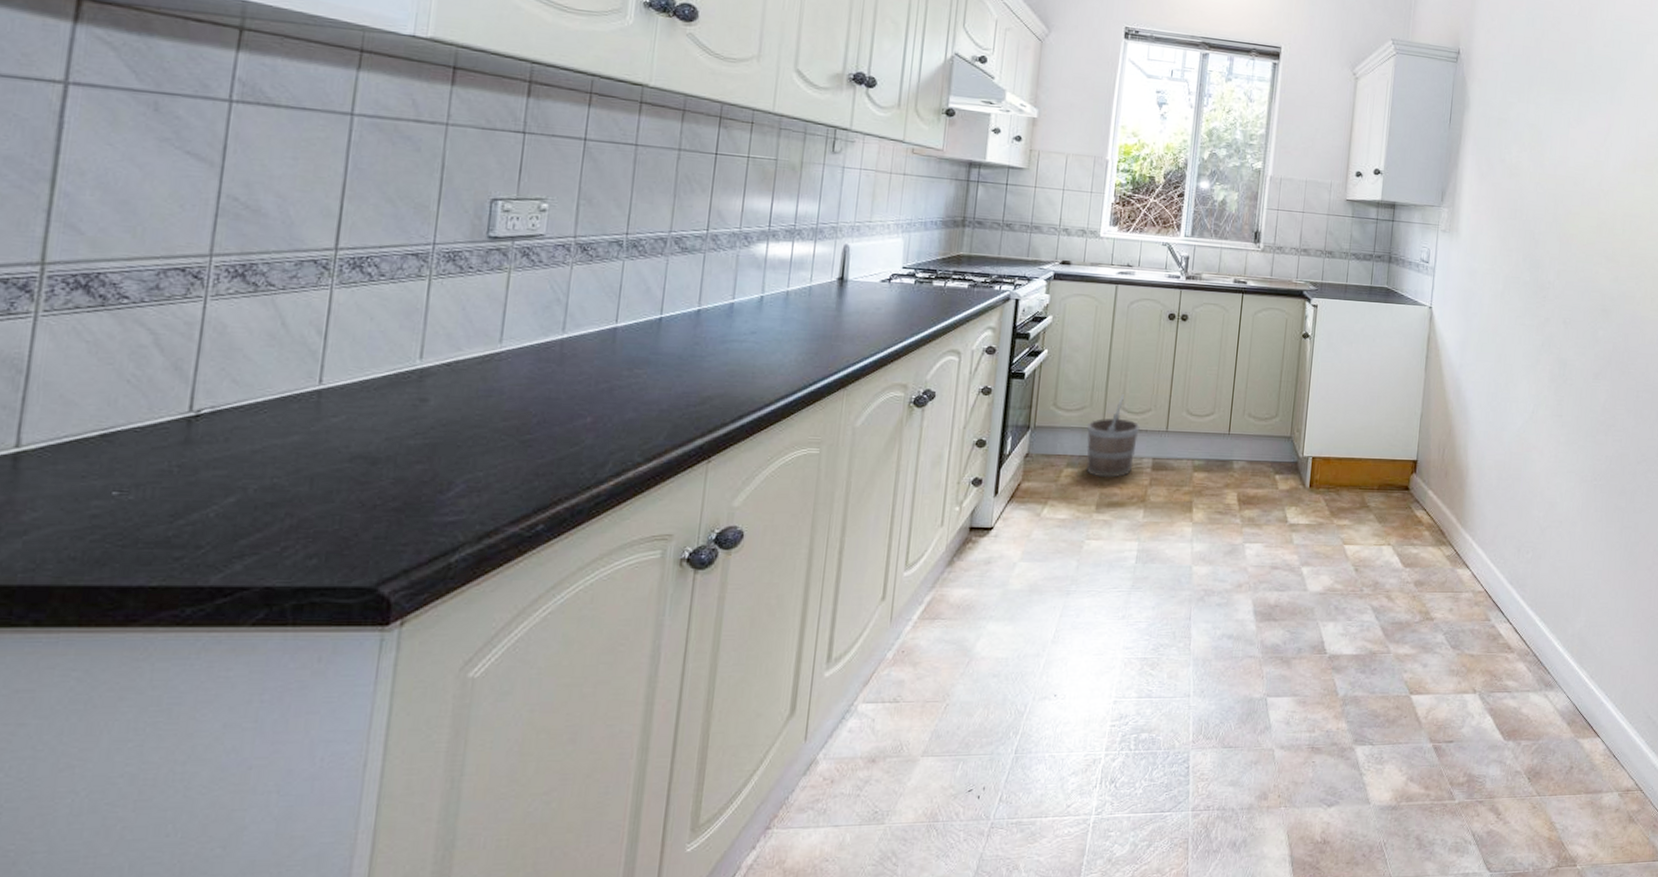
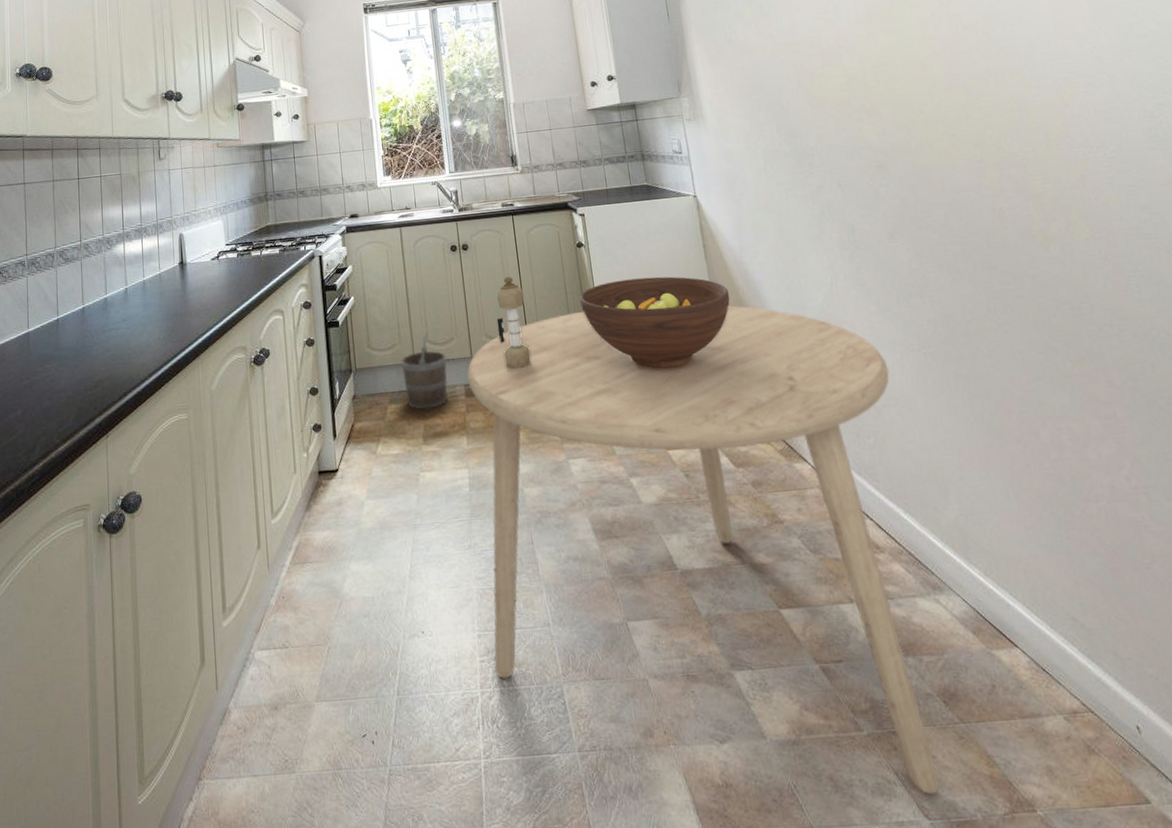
dining table: none [1124,401,1561,852] -> present [467,305,940,794]
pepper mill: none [1199,355,1237,451] -> present [496,276,532,371]
fruit bowl: none [1292,377,1439,469] -> present [580,276,730,369]

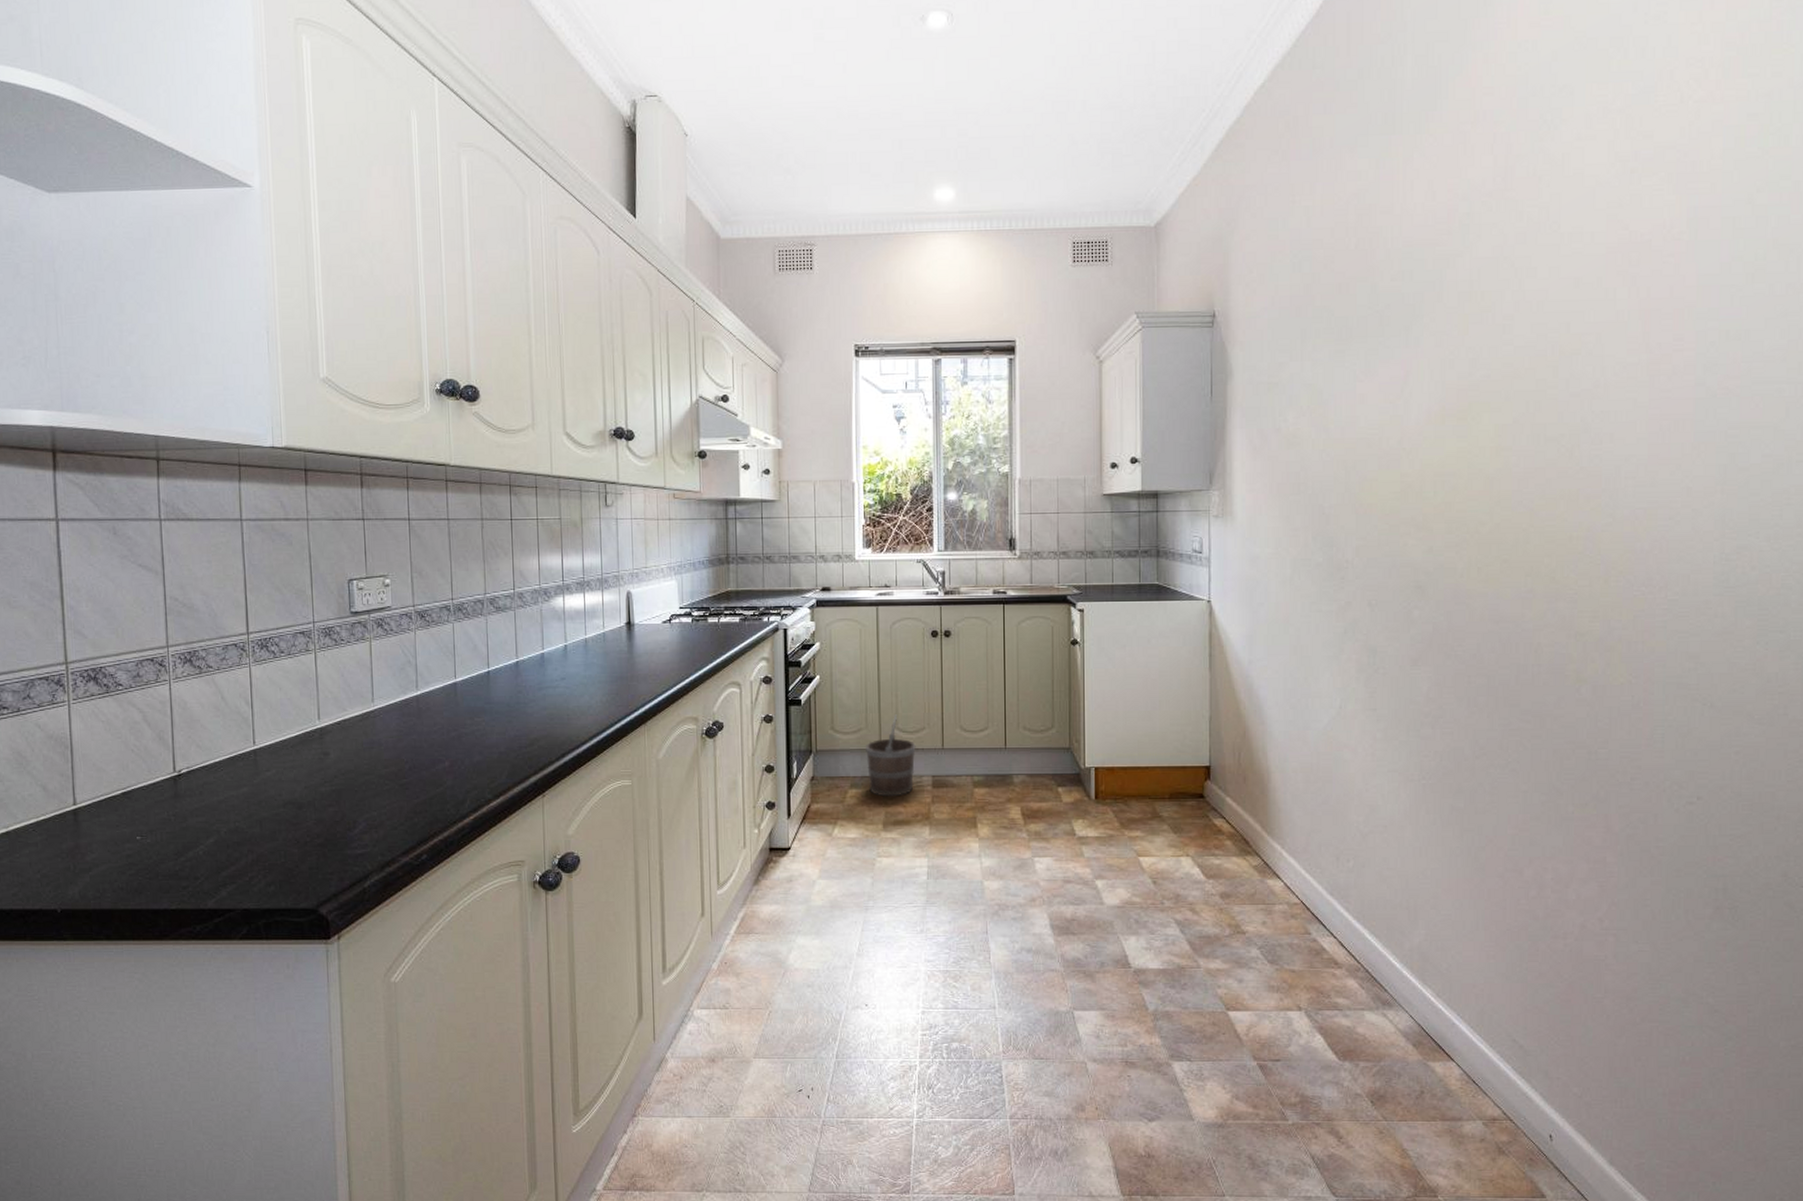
dining table: present [467,305,940,794] -> none [935,711,1383,1176]
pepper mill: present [496,276,532,371] -> none [974,668,1008,766]
fruit bowl: present [580,276,730,369] -> none [1067,683,1229,777]

